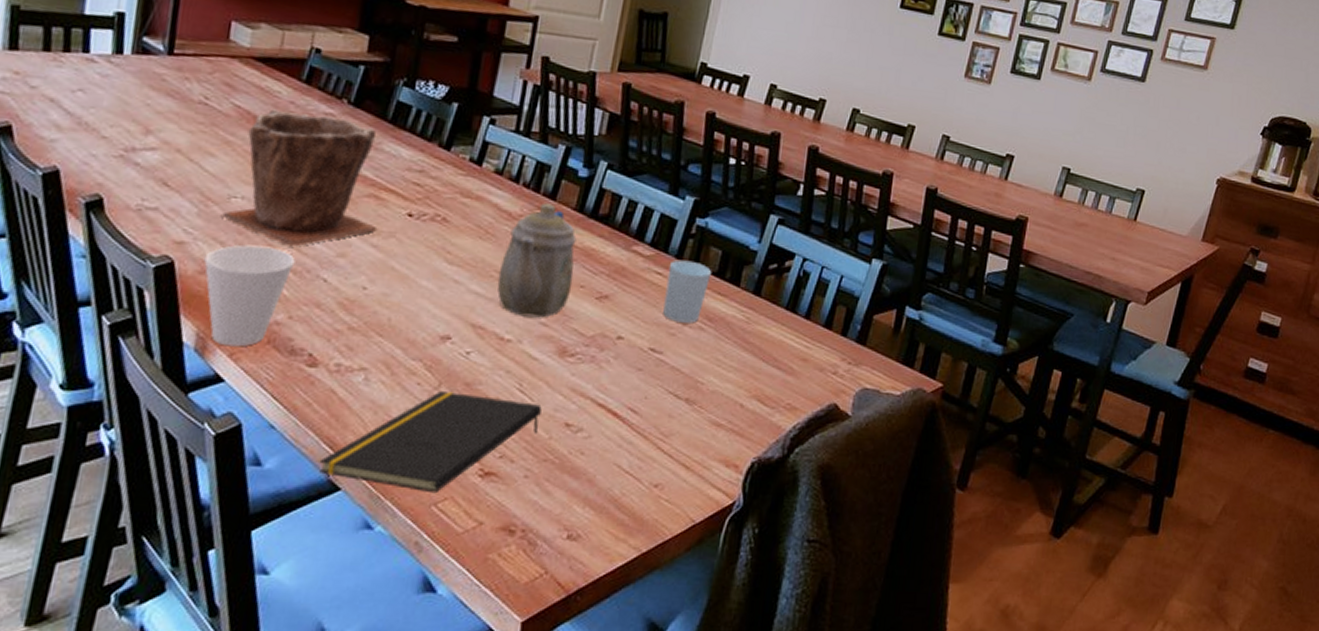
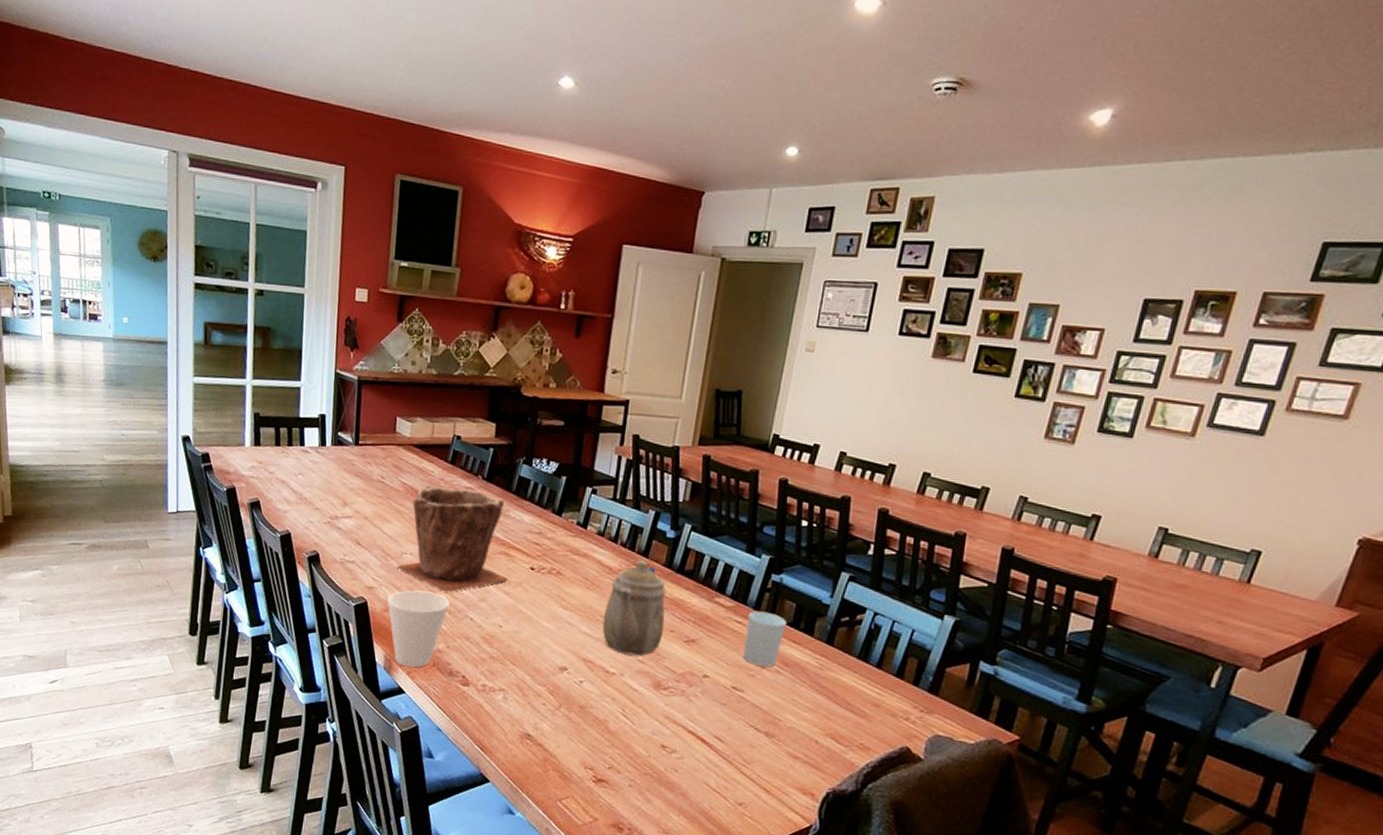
notepad: present [319,391,542,494] -> none [473,711,642,792]

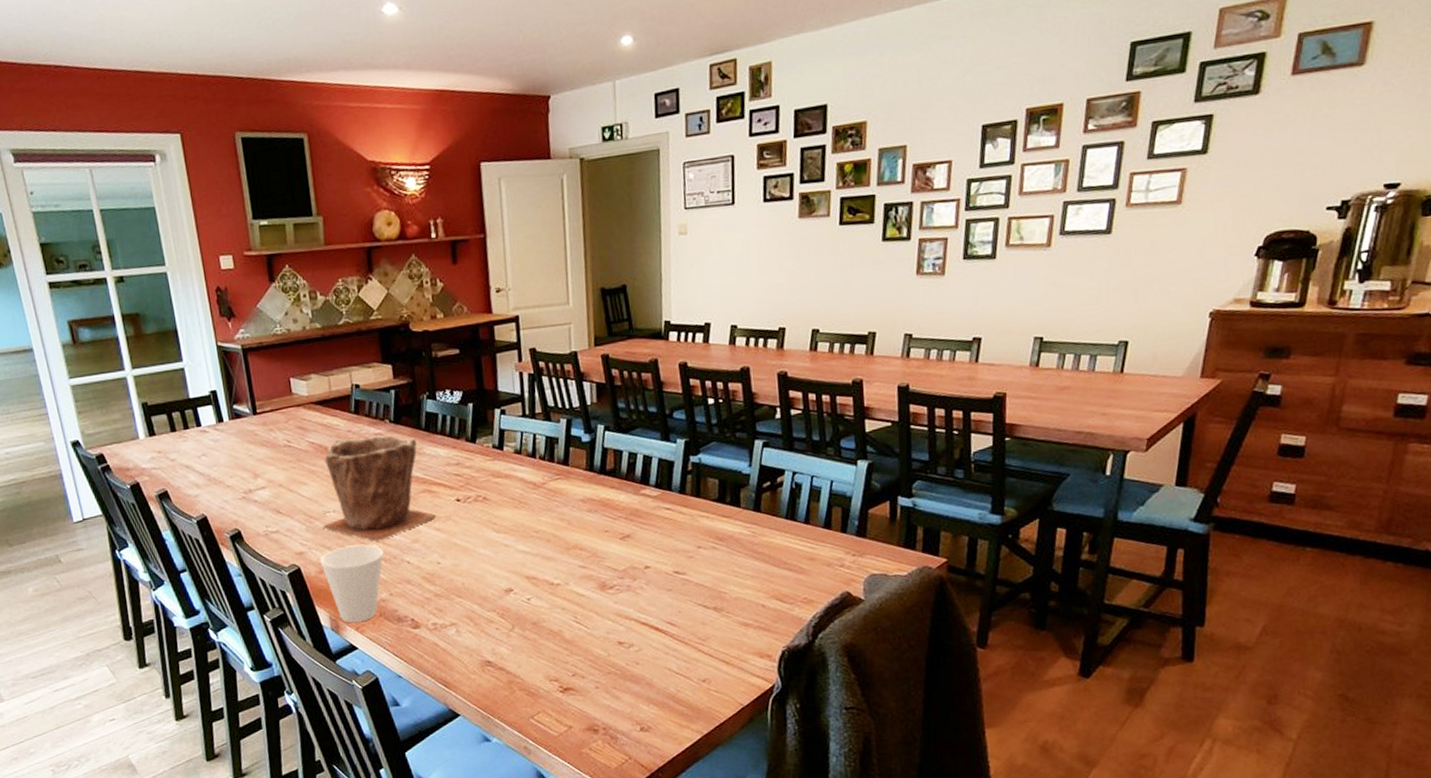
teapot: present [602,560,667,657] -> none [537,469,599,564]
cup: present [743,610,787,667] -> none [675,493,714,547]

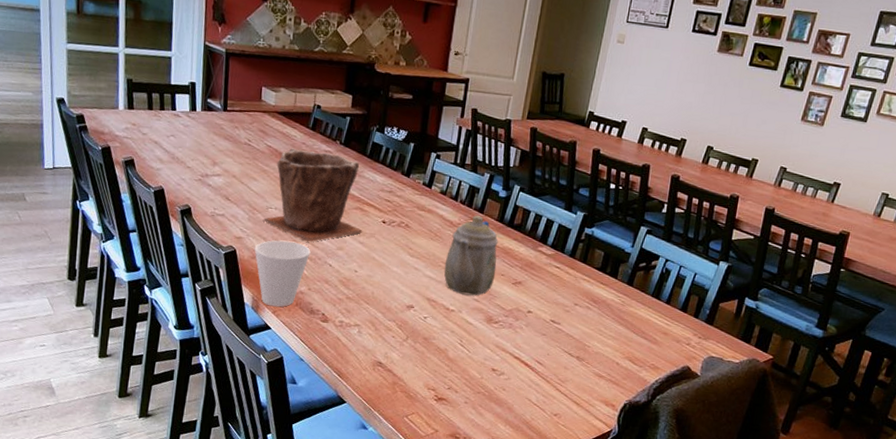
teapot: none [537,469,599,564] -> present [444,215,498,296]

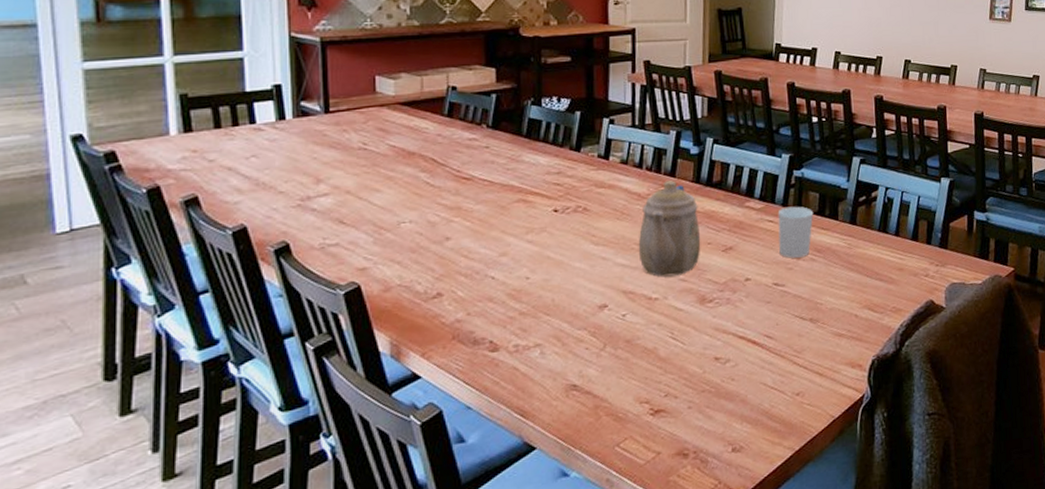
cup: present [254,240,311,307] -> none [386,258,465,348]
plant pot: present [262,148,363,242] -> none [394,141,530,256]
cup: none [560,258,597,304] -> present [778,206,814,258]

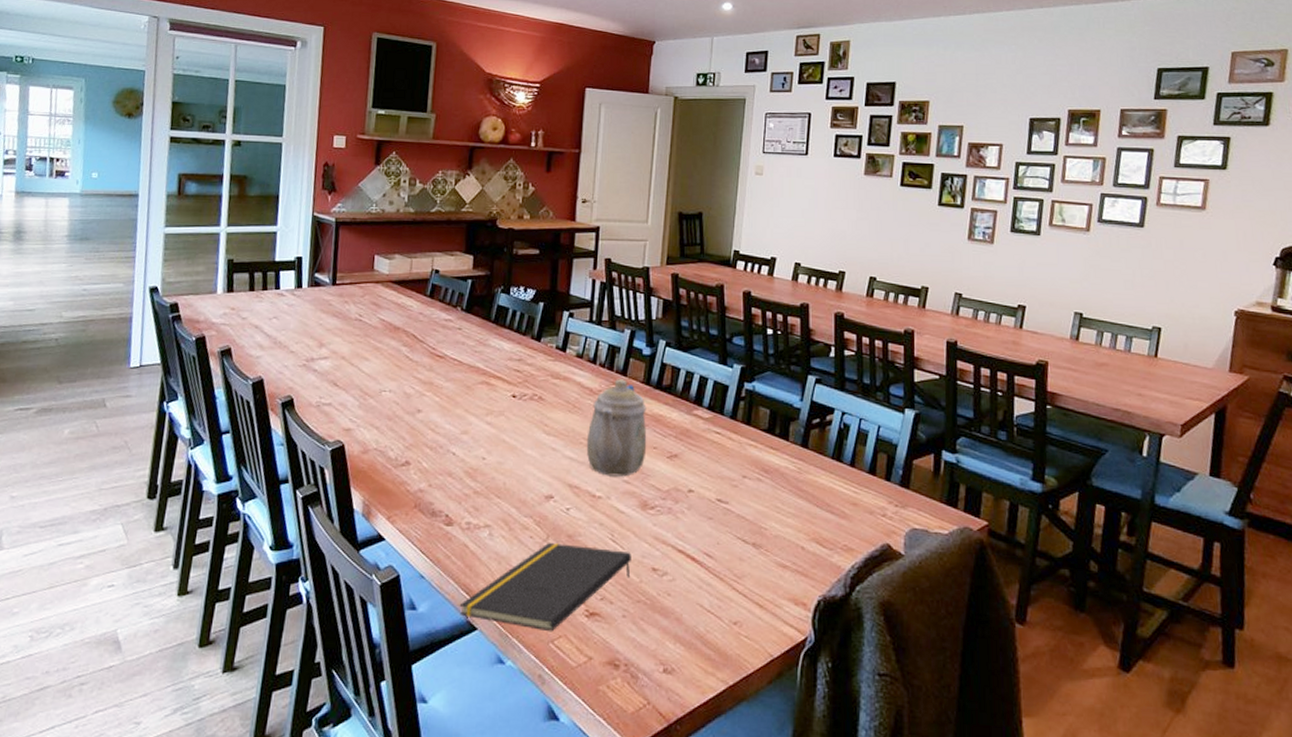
notepad: none [514,346,694,439] -> present [459,543,631,632]
cup: present [778,206,814,258] -> none [725,420,763,475]

